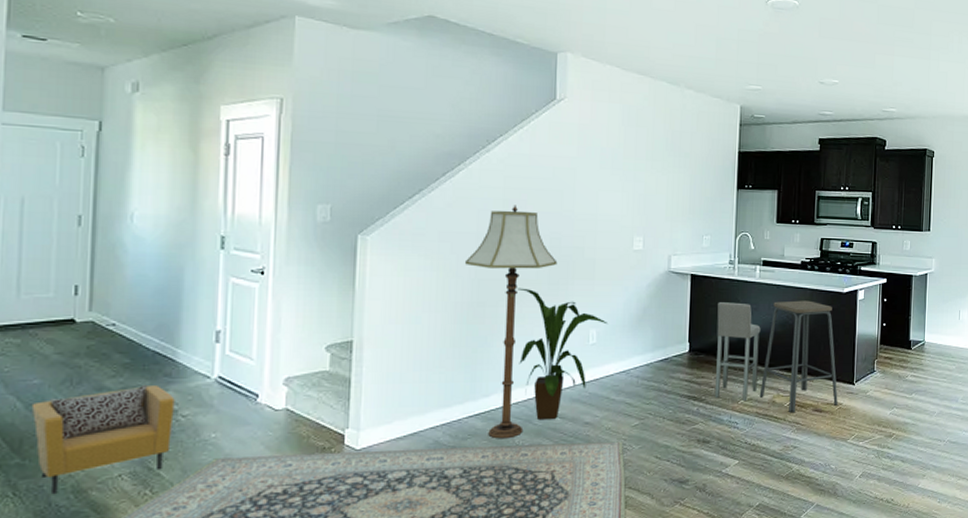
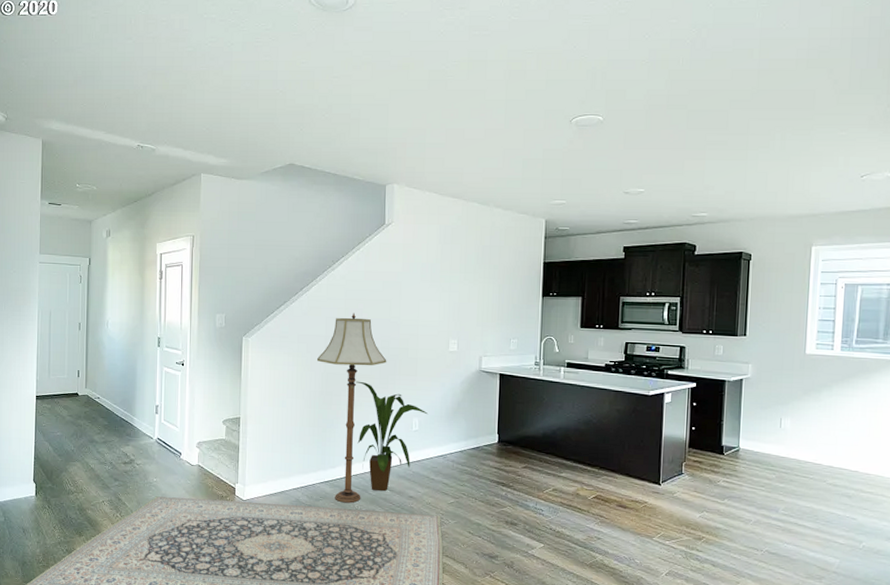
armchair: present [31,384,175,495] -> none [56,440,133,510]
bar stool: present [714,302,761,402] -> none [521,399,565,492]
bar stool: present [759,300,838,413] -> none [563,401,643,507]

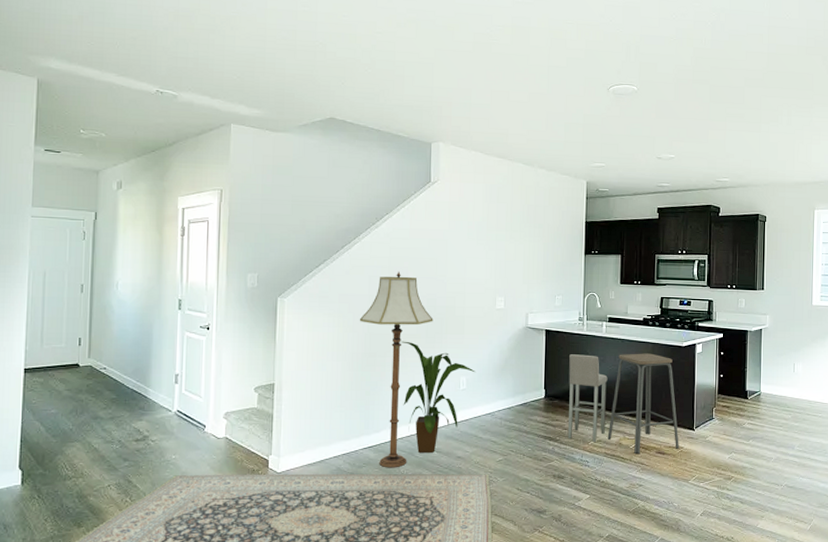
bar stool: none [521,399,565,492] -> present [567,354,608,443]
bar stool: none [563,401,643,507] -> present [607,353,679,455]

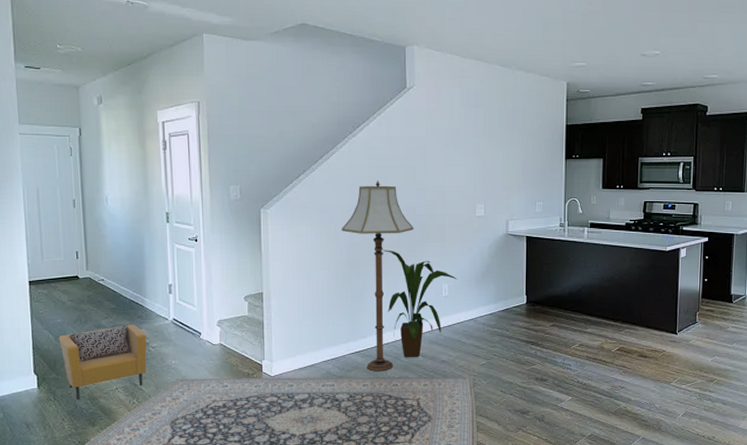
armchair: none [50,415,147,499] -> present [58,324,147,400]
bar stool: present [567,354,608,443] -> none [549,260,590,347]
bar stool: present [607,353,679,455] -> none [589,258,662,358]

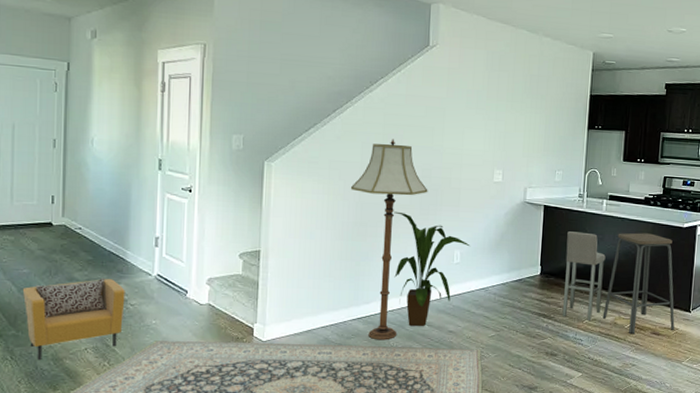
bar stool: none [549,260,590,347] -> present [562,231,606,322]
bar stool: none [589,258,662,358] -> present [602,232,675,335]

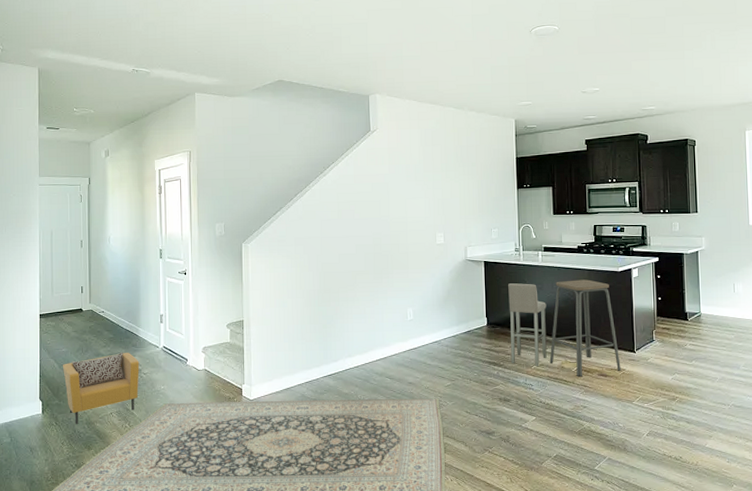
floor lamp: present [350,139,428,340] -> none [313,214,380,394]
house plant: present [394,211,471,326] -> none [352,277,422,379]

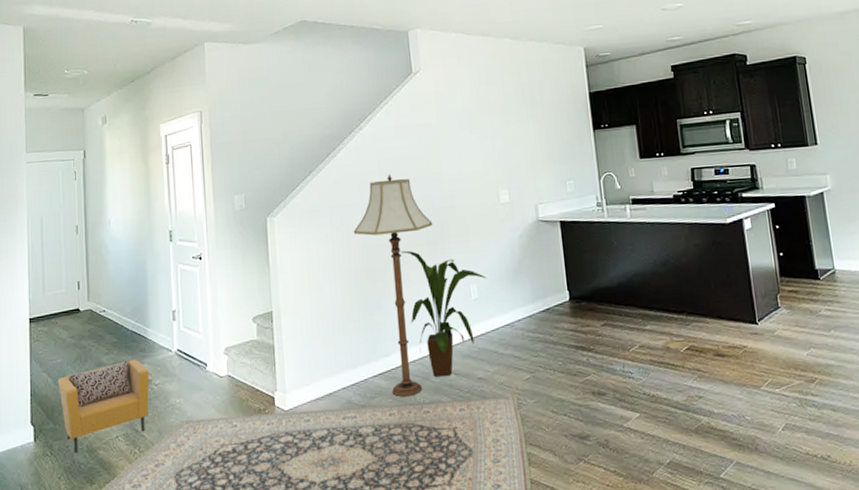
floor lamp: none [313,214,380,394] -> present [353,174,433,397]
house plant: none [352,277,422,379] -> present [401,250,487,376]
bar stool: present [508,283,547,367] -> none [592,245,647,349]
bar stool: present [549,279,621,377] -> none [650,235,742,360]

